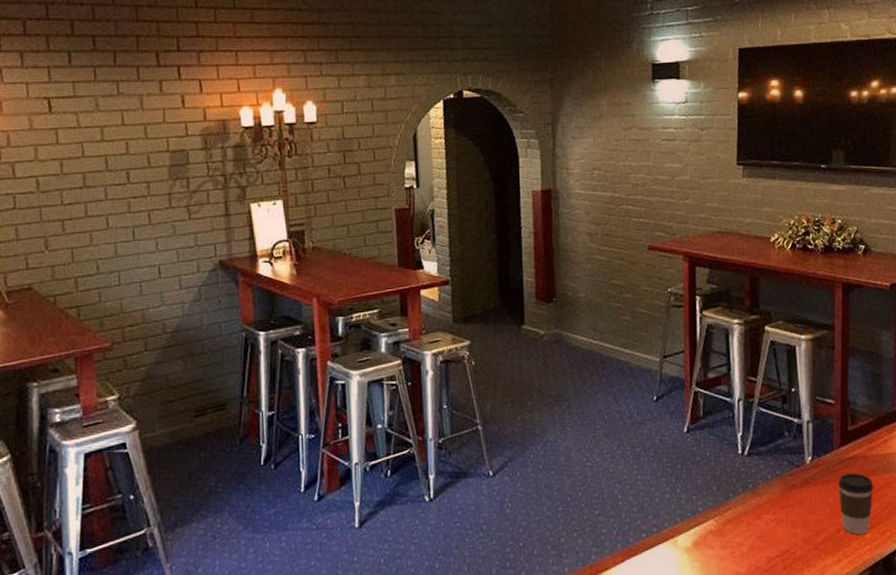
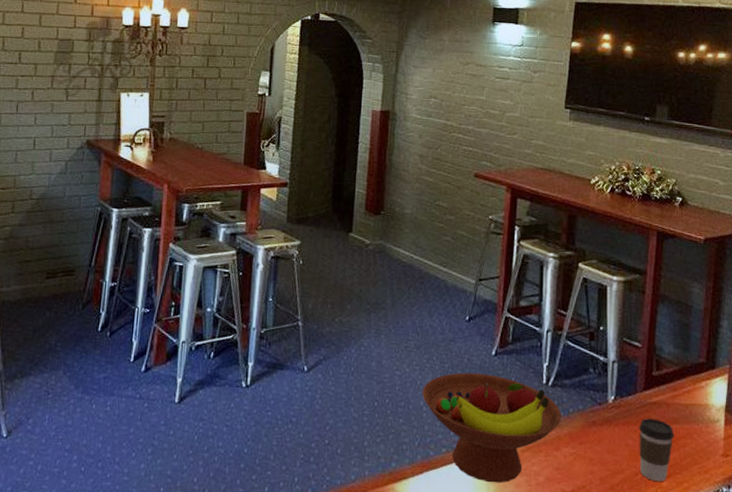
fruit bowl: none [616,452,761,561] -> present [422,372,562,483]

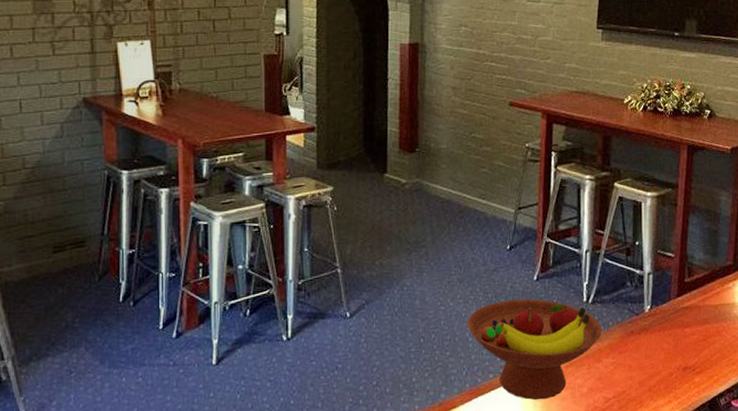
coffee cup: present [639,418,674,482] -> none [673,321,705,379]

